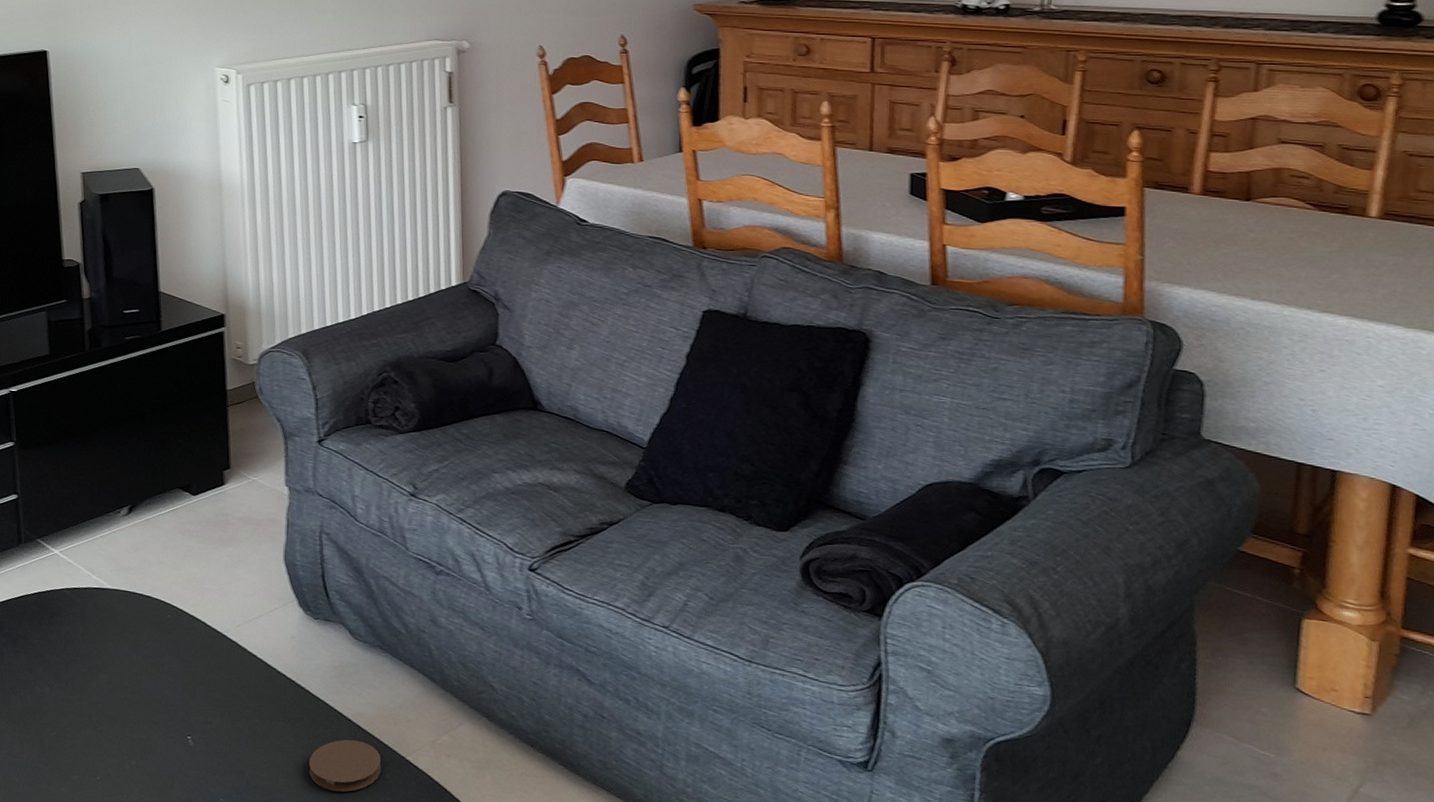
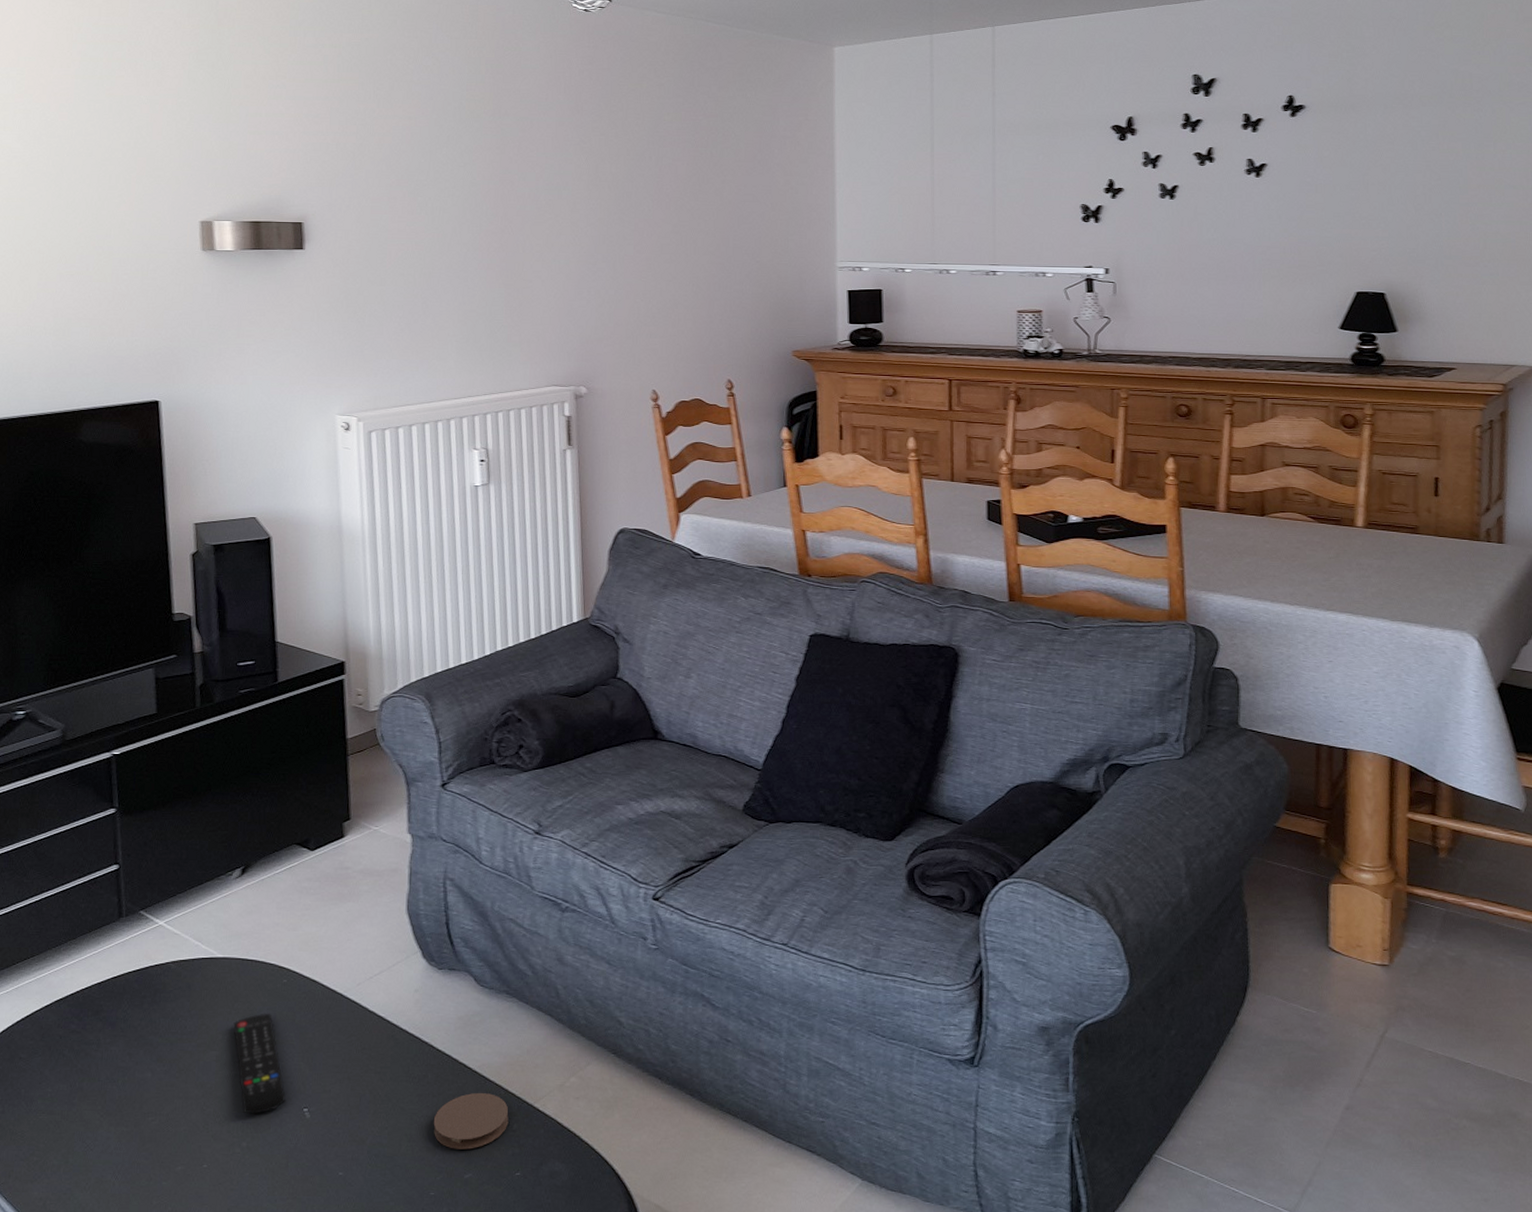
remote control: none [122,644,171,737] -> present [233,1014,286,1114]

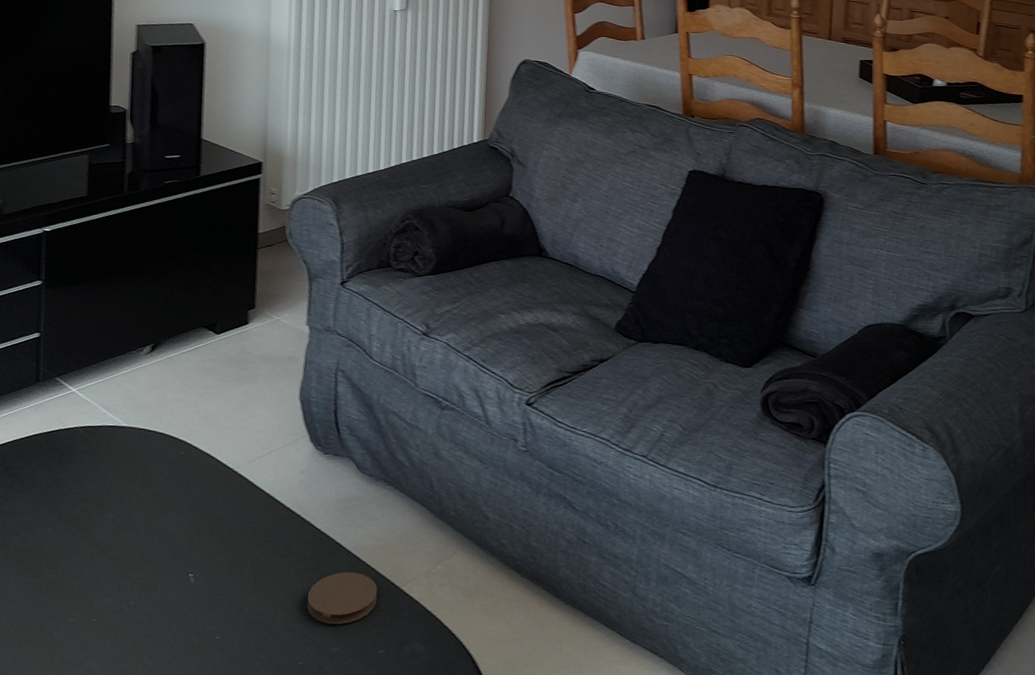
remote control: present [233,1014,286,1114] -> none [131,482,174,576]

